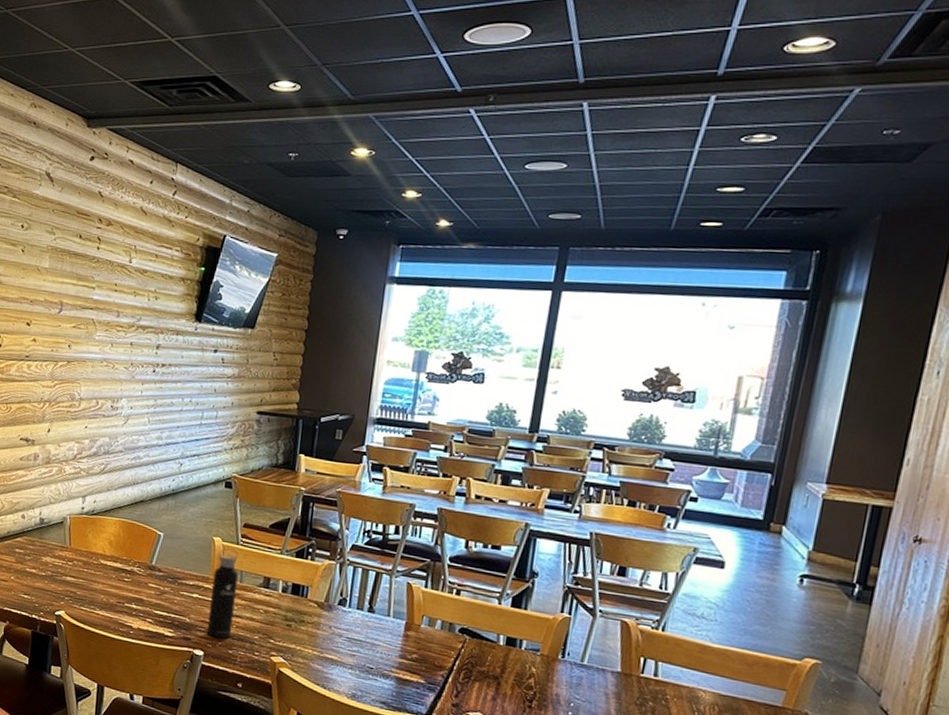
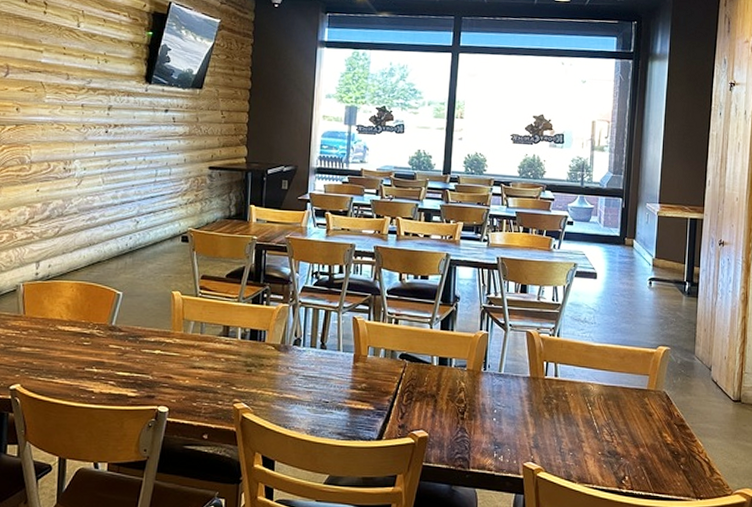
water bottle: present [206,548,239,639] -> none [170,301,199,391]

